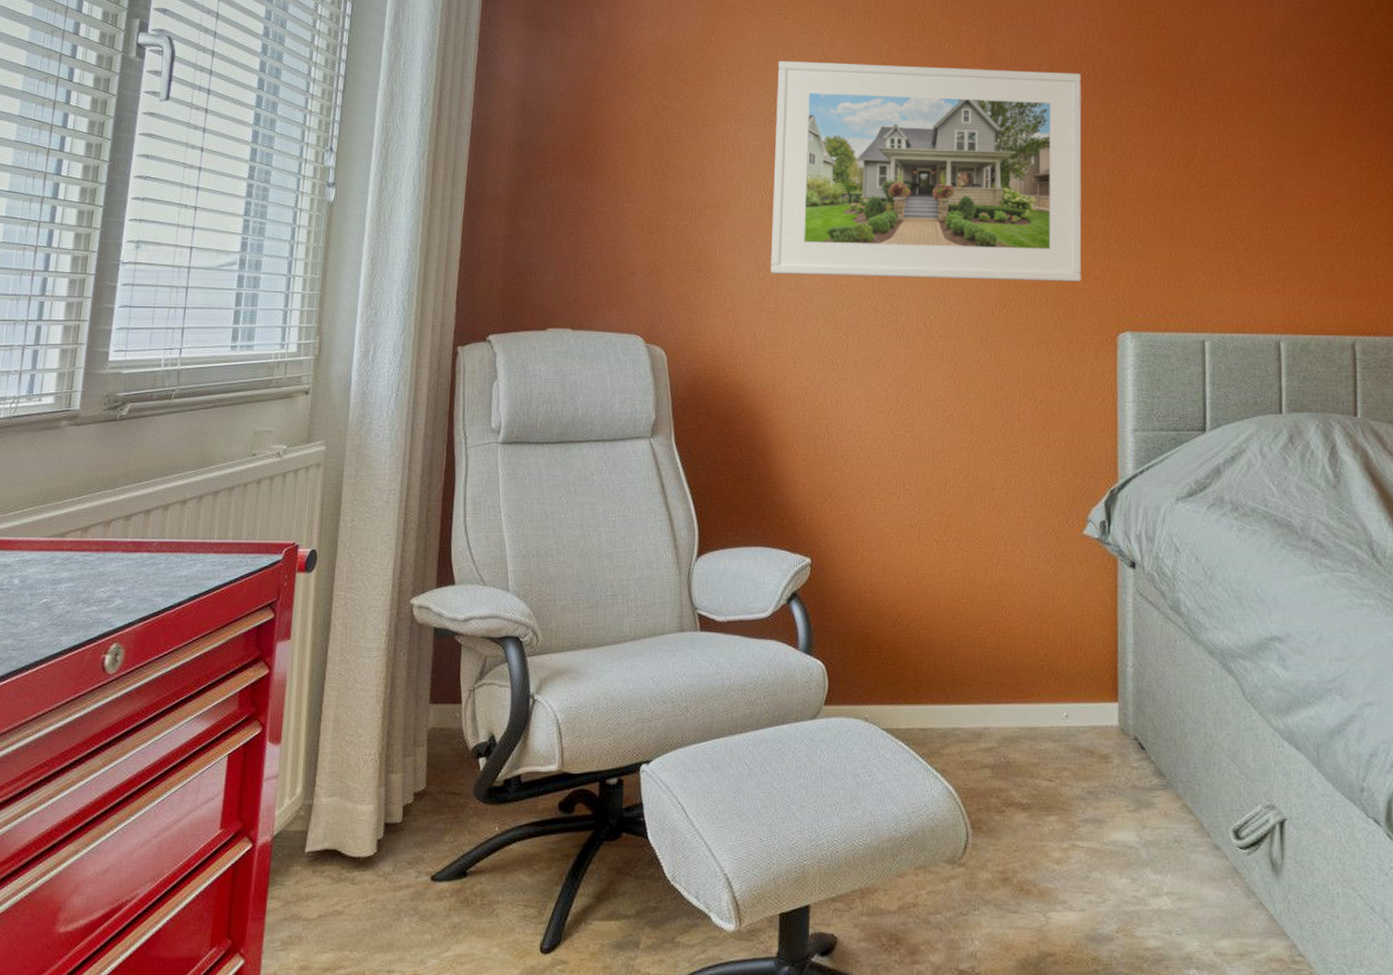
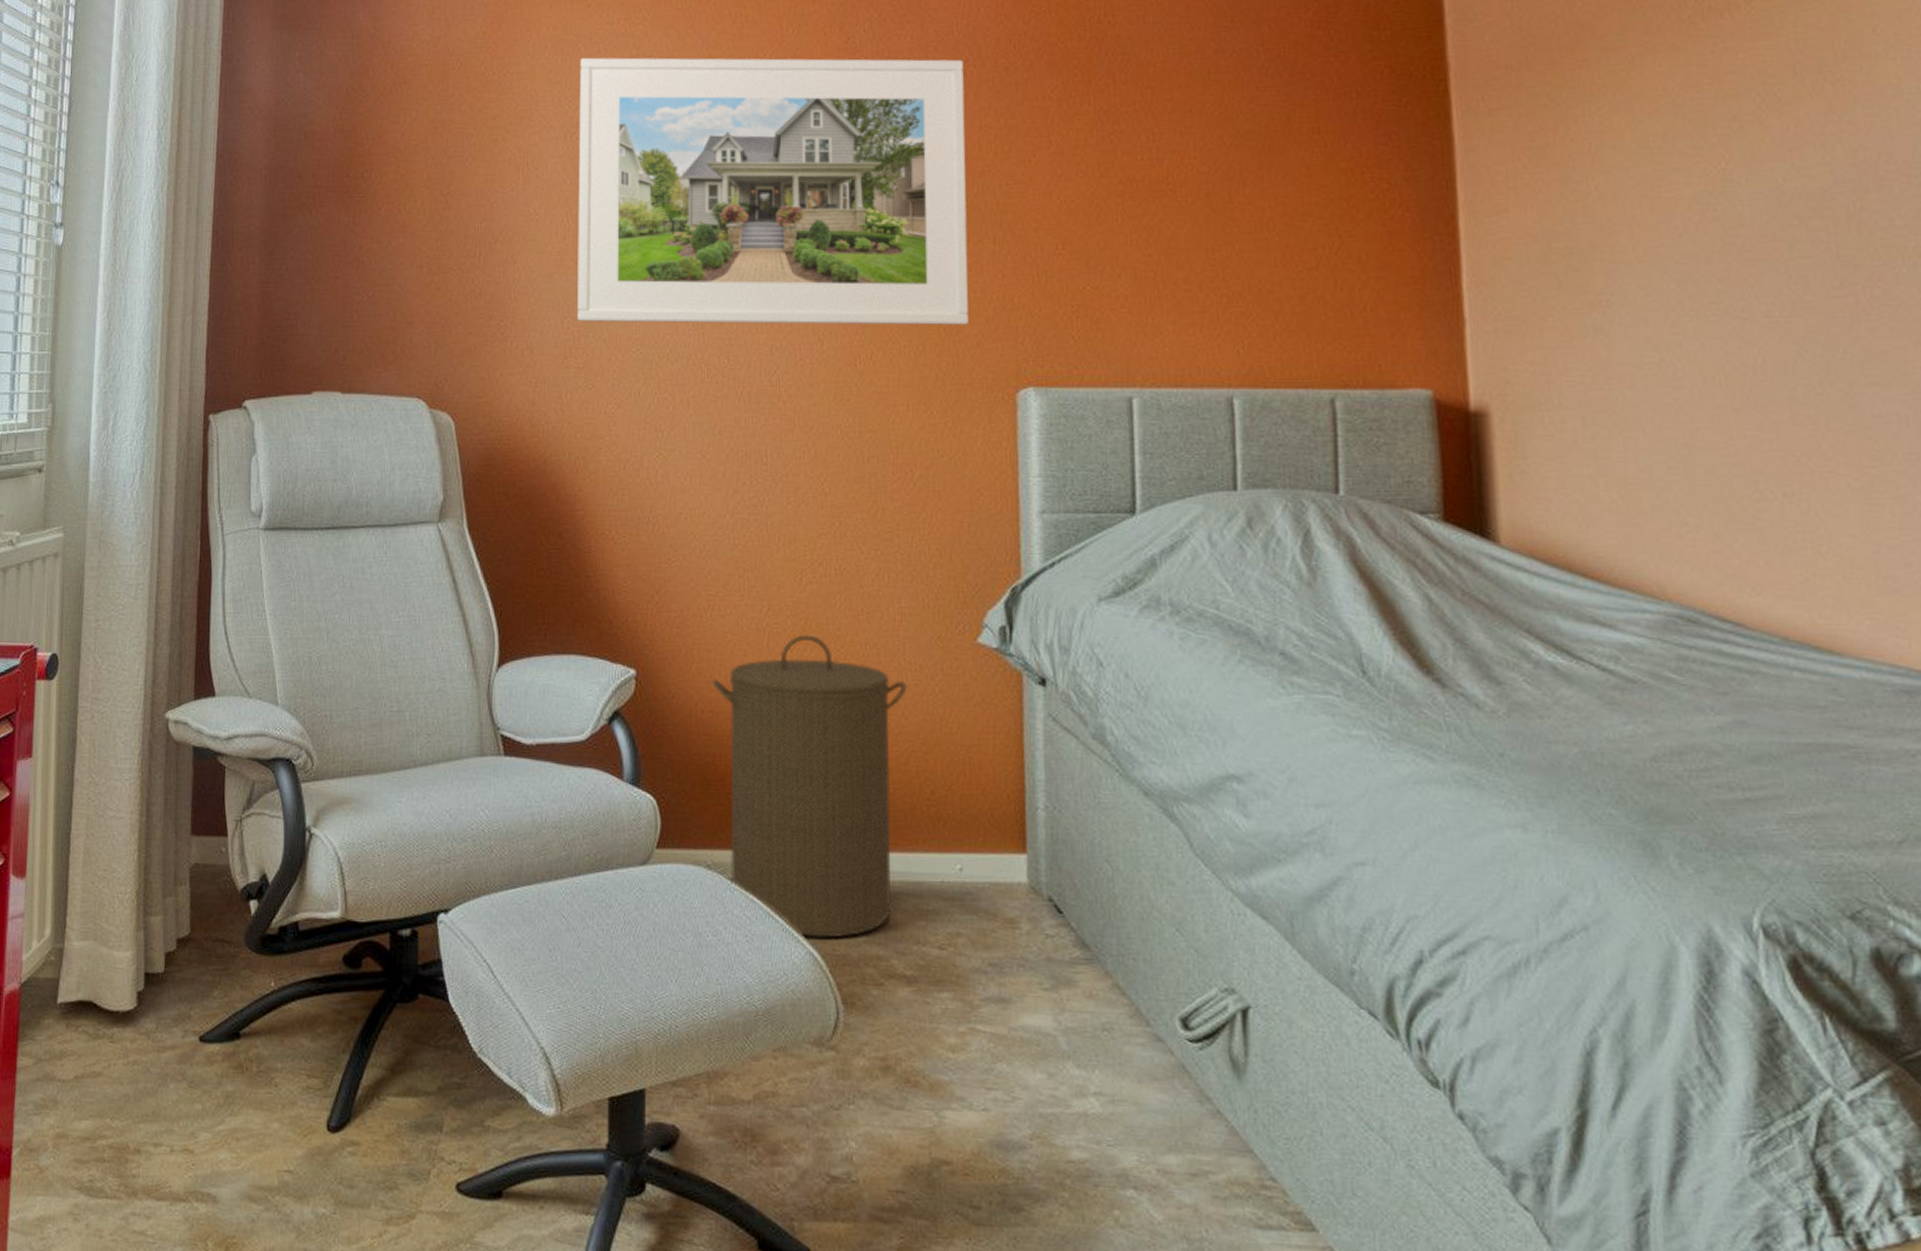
laundry hamper: none [873,528,1028,775] -> present [712,634,907,938]

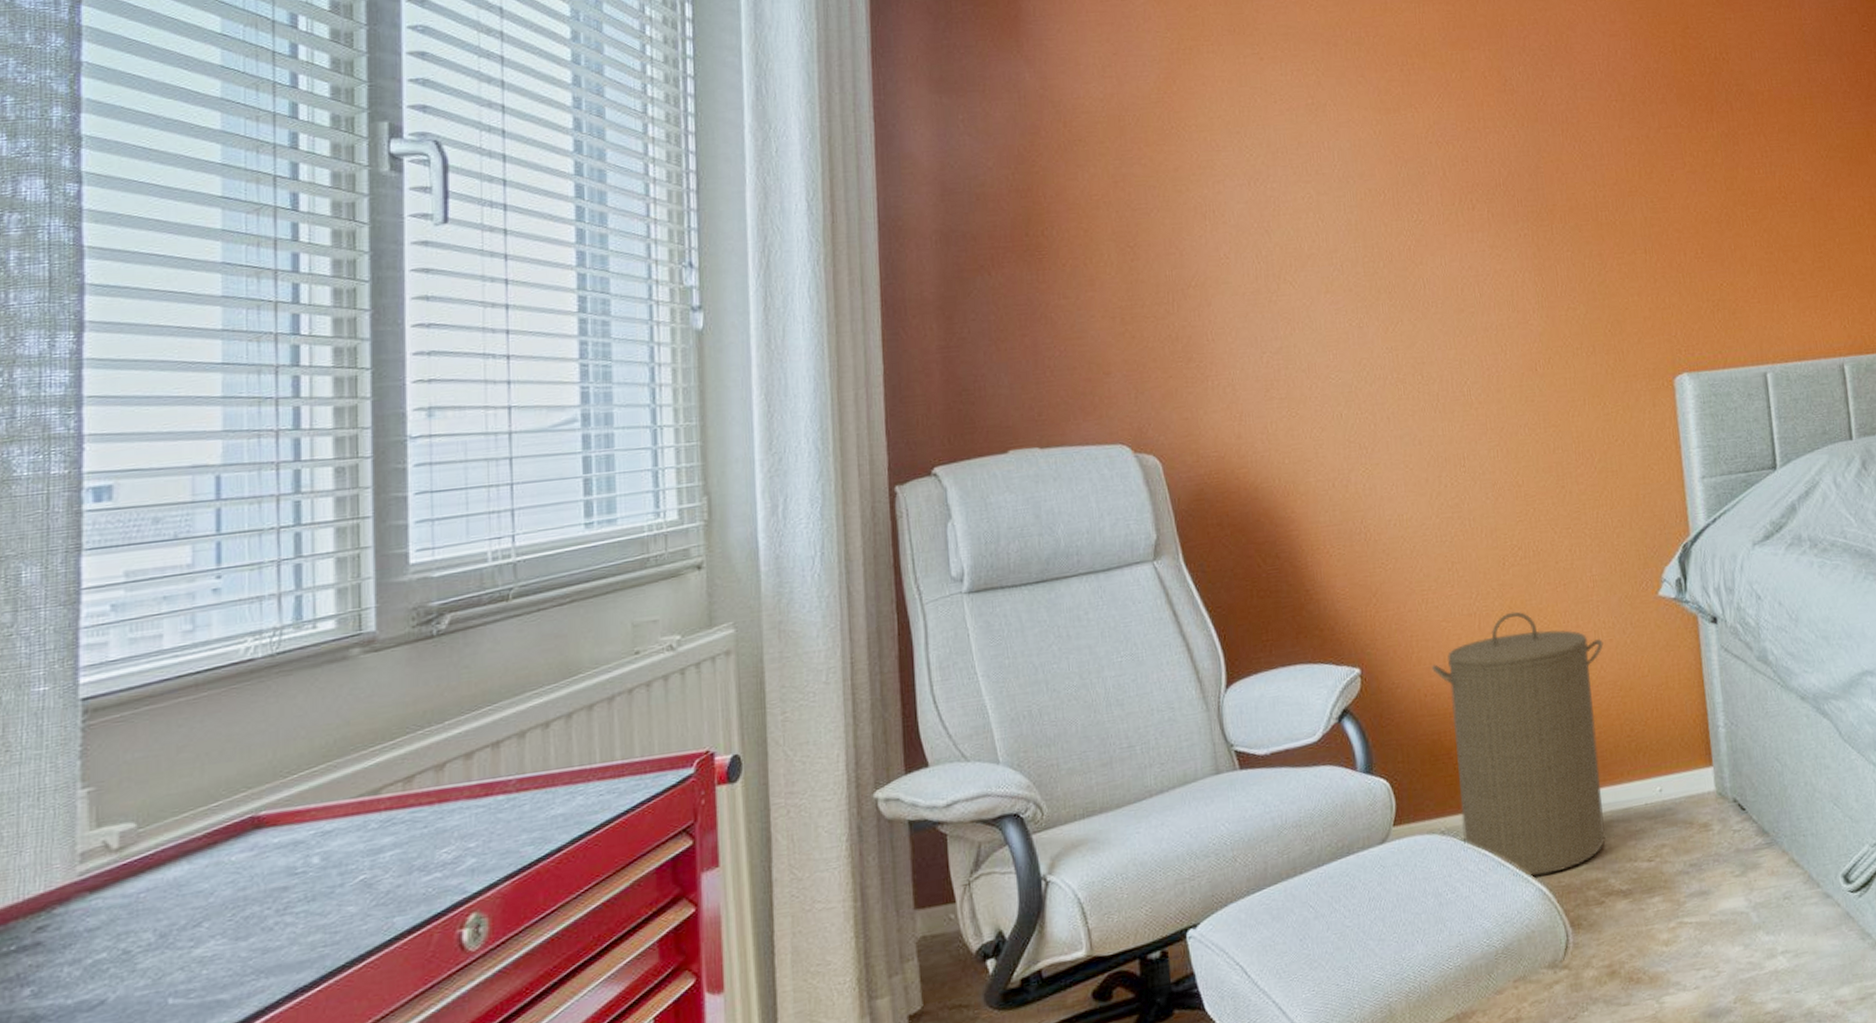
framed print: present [577,57,969,325] -> none [1257,95,1629,356]

